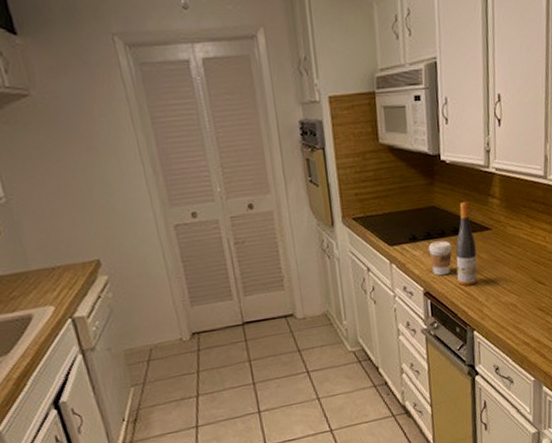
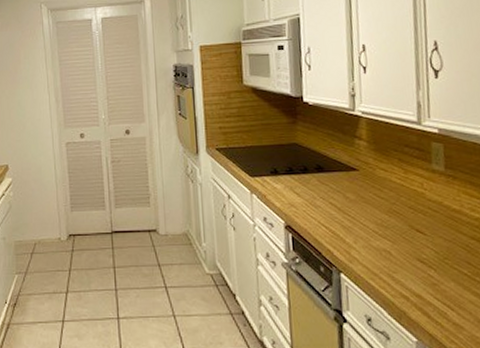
coffee cup: present [428,240,452,276] -> none [290,177,315,211]
wine bottle: present [456,202,478,286] -> none [319,142,344,225]

